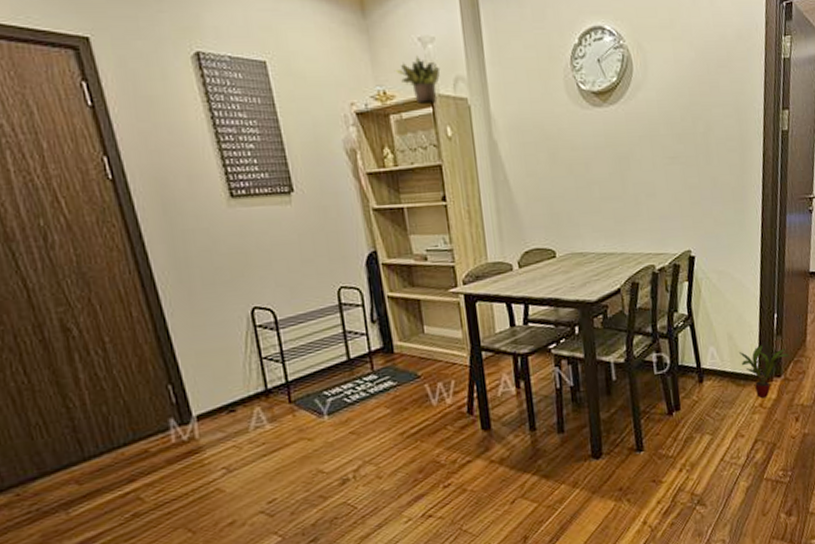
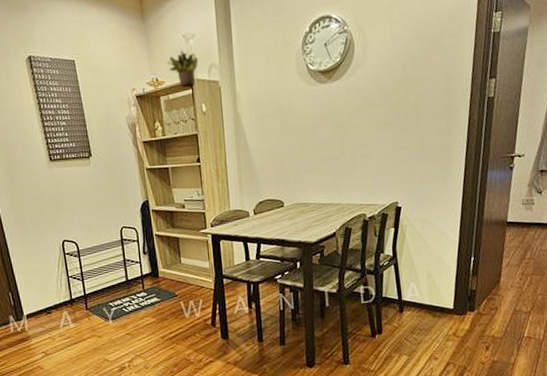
potted plant: present [739,345,789,399] -> none [437,283,483,329]

